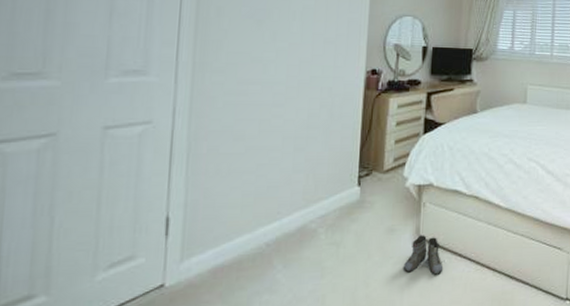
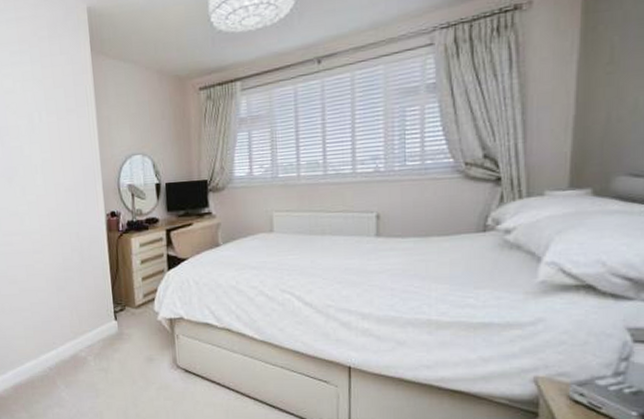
boots: present [404,235,444,276] -> none [166,364,204,402]

